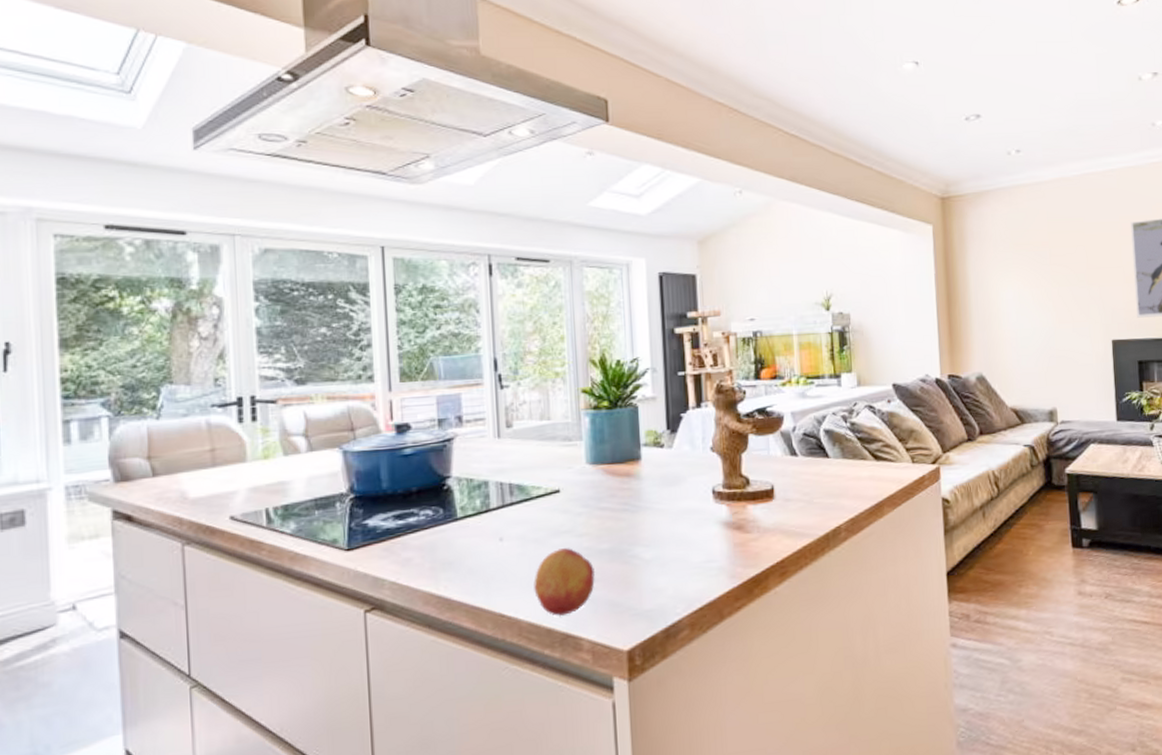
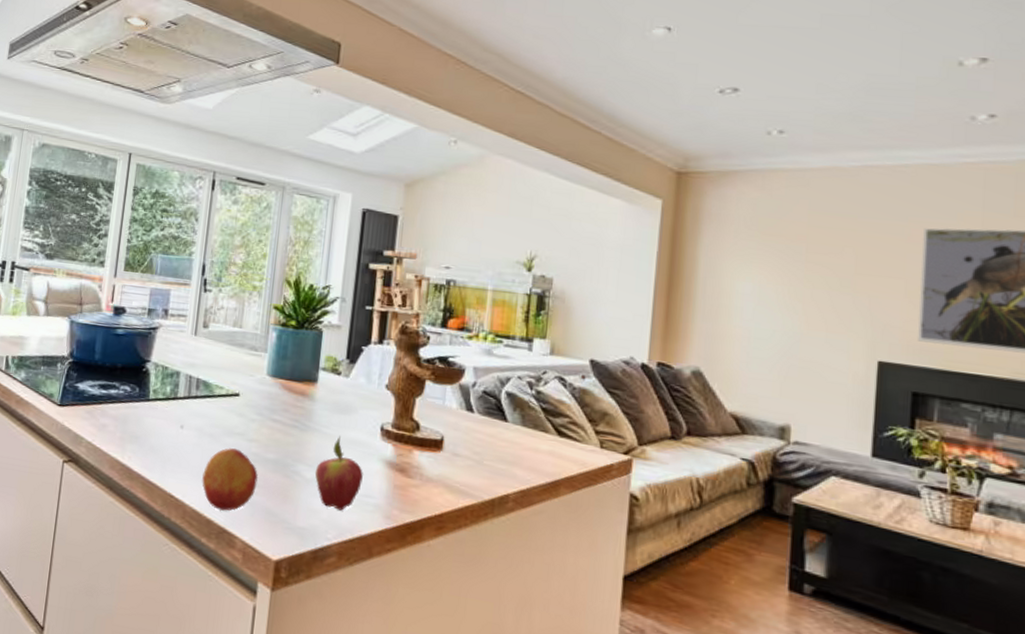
fruit: none [653,509,703,583] -> present [314,436,363,511]

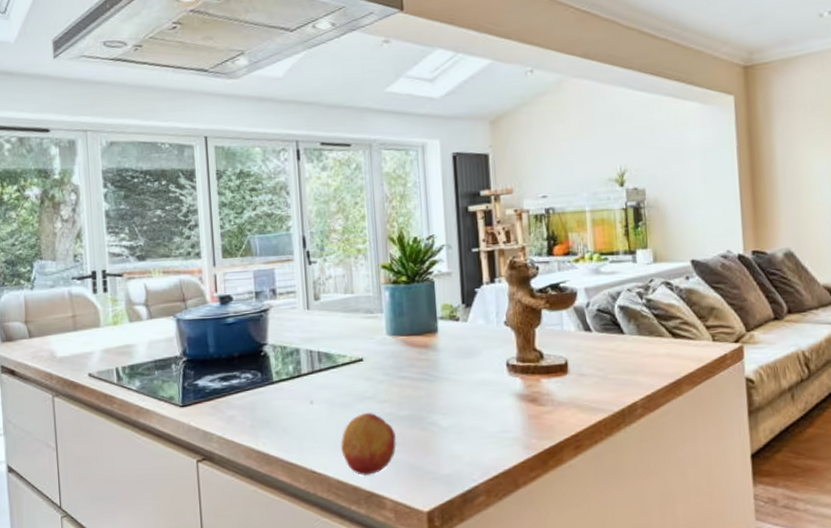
fruit: present [314,436,363,511] -> none [450,380,498,451]

